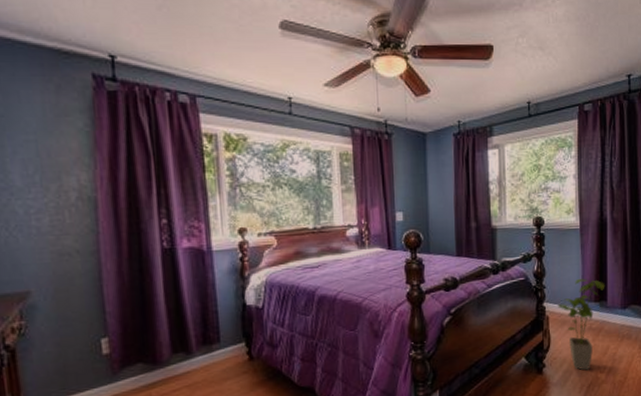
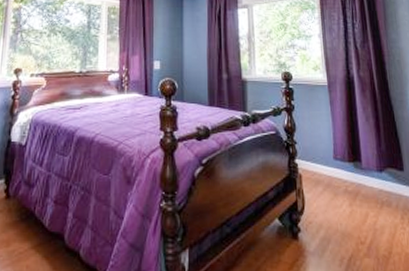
house plant: present [557,278,605,371] -> none [309,135,358,240]

